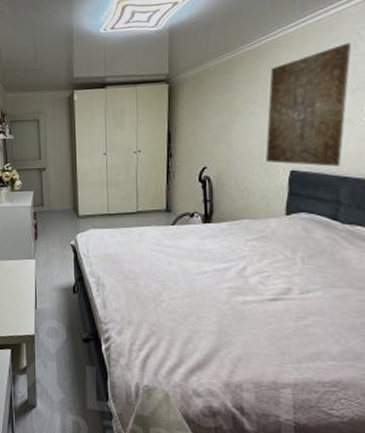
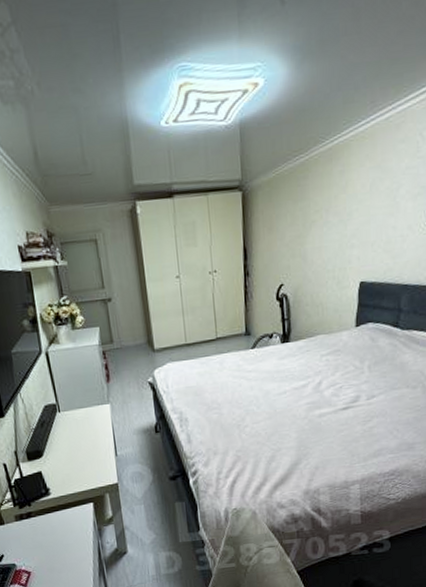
wall art: present [266,42,352,167] -> none [338,144,415,276]

